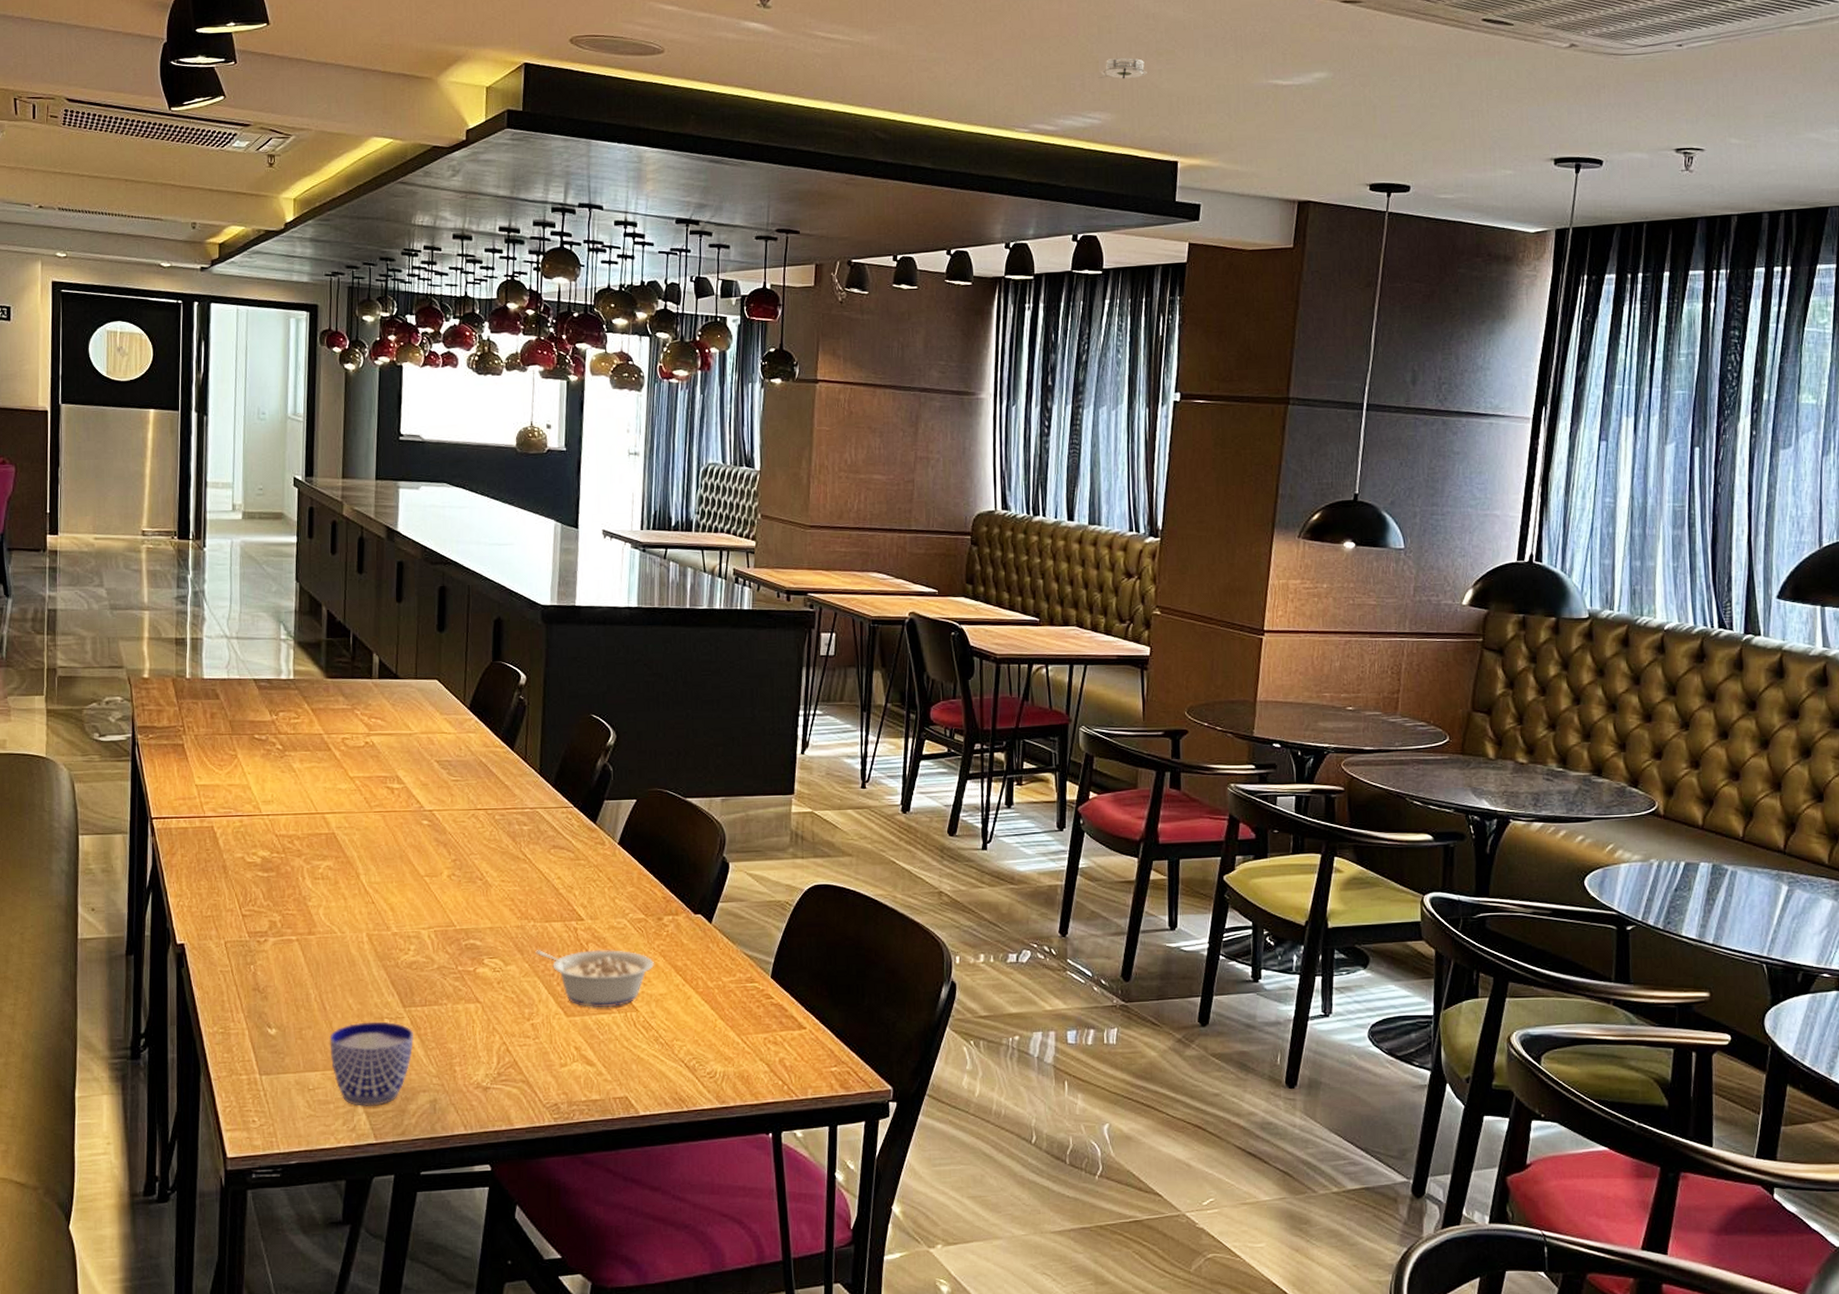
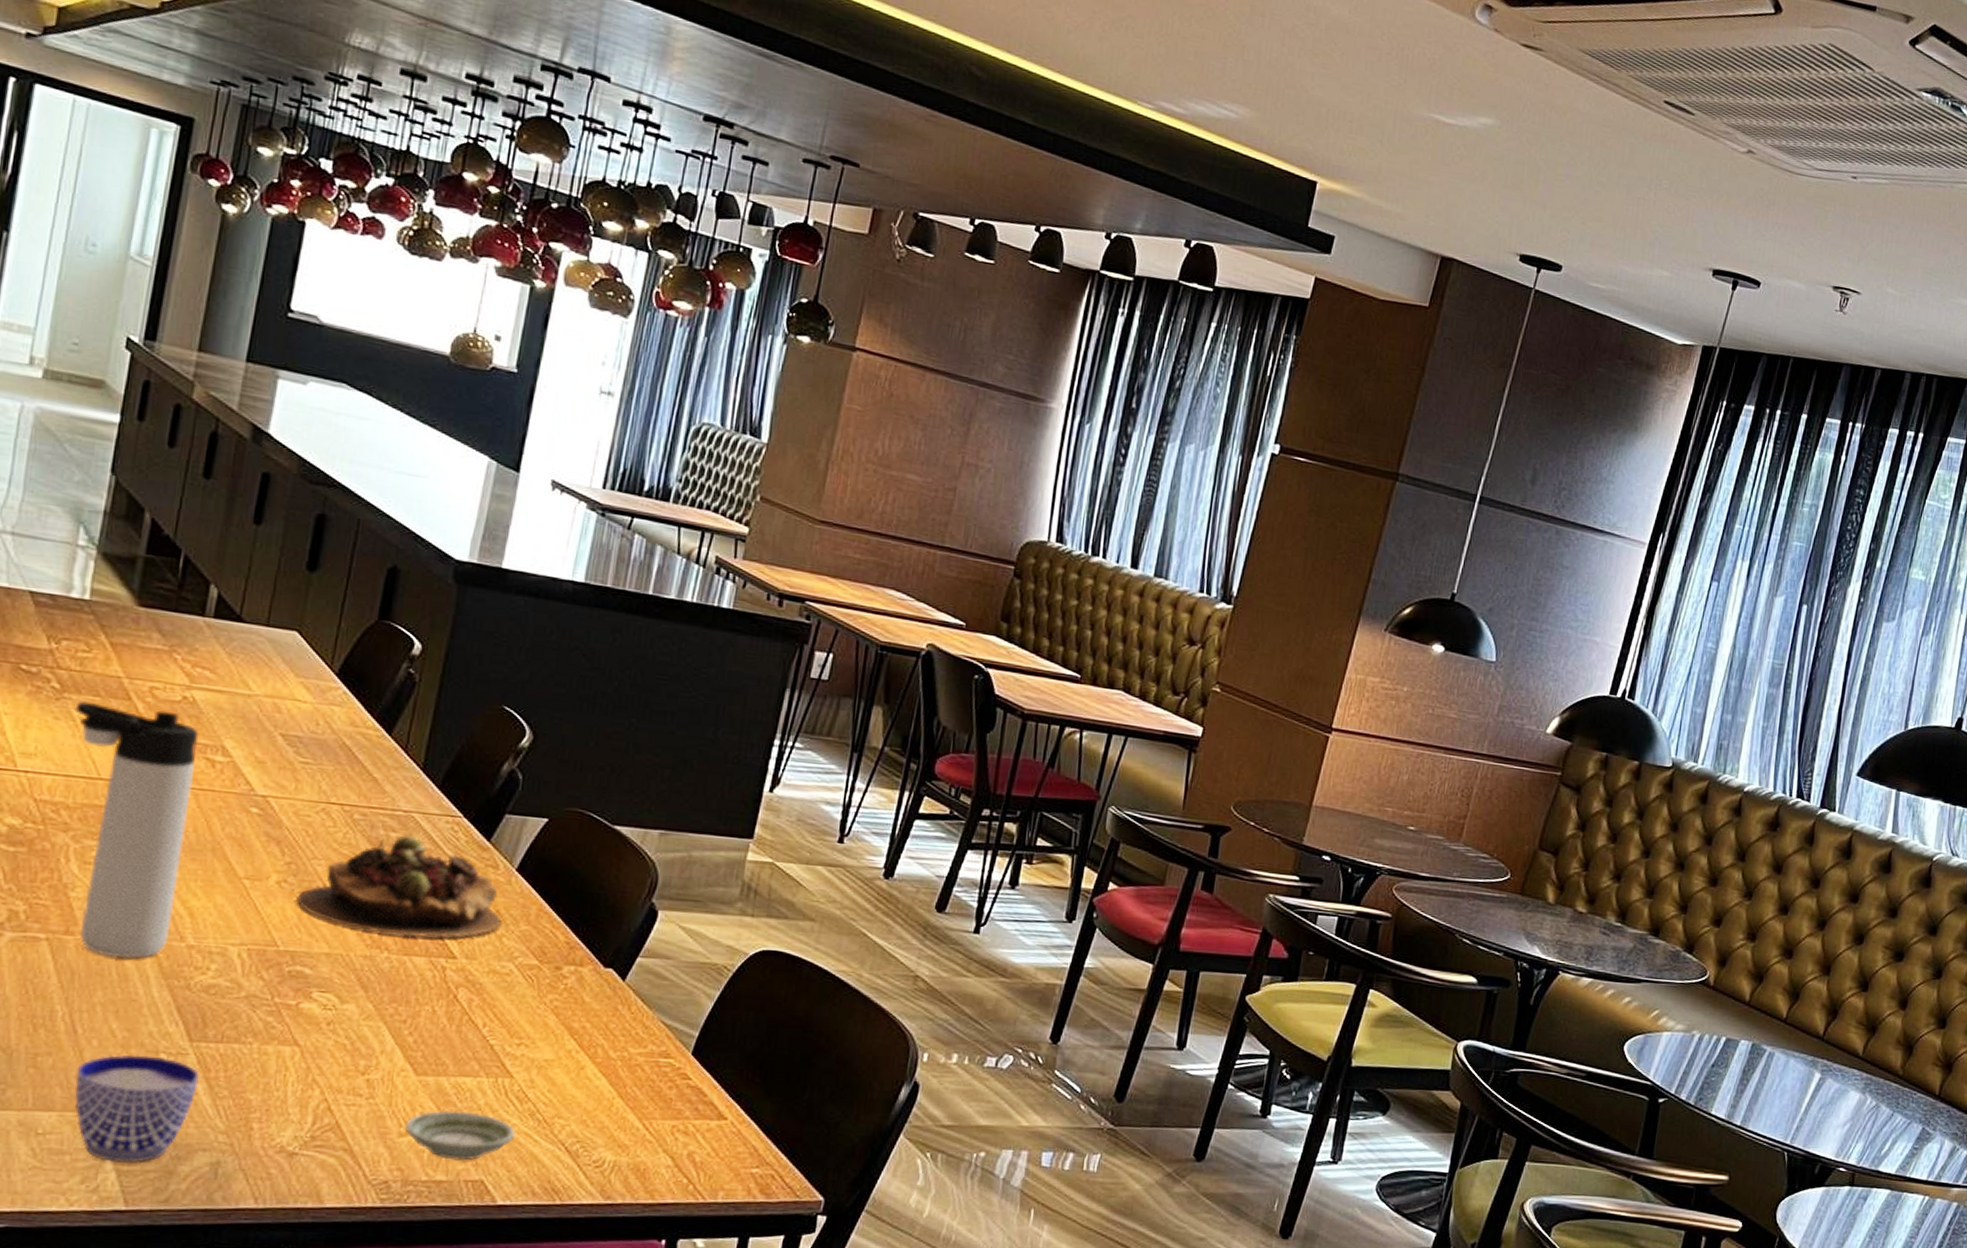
thermos bottle: none [294,755,381,949] -> present [74,700,199,959]
succulent plant: none [463,826,613,908] -> present [296,834,502,938]
legume: present [535,949,654,1008] -> none [385,988,543,1070]
saucer: none [564,1042,646,1082] -> present [404,1110,516,1161]
smoke detector: present [1098,57,1147,79] -> none [1242,45,1298,76]

